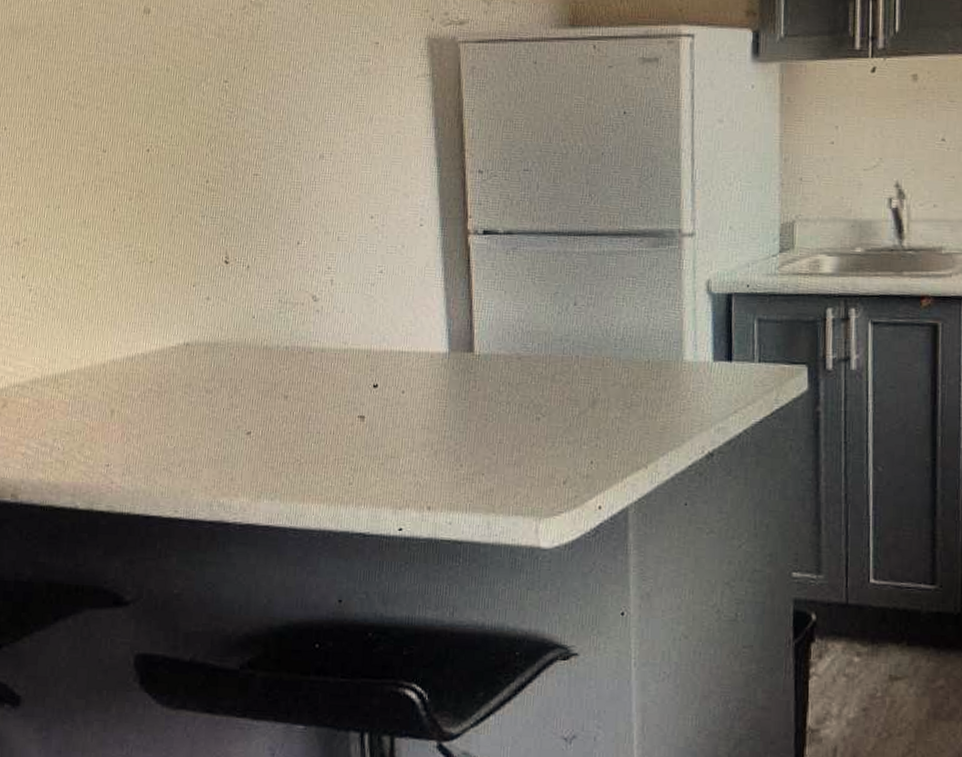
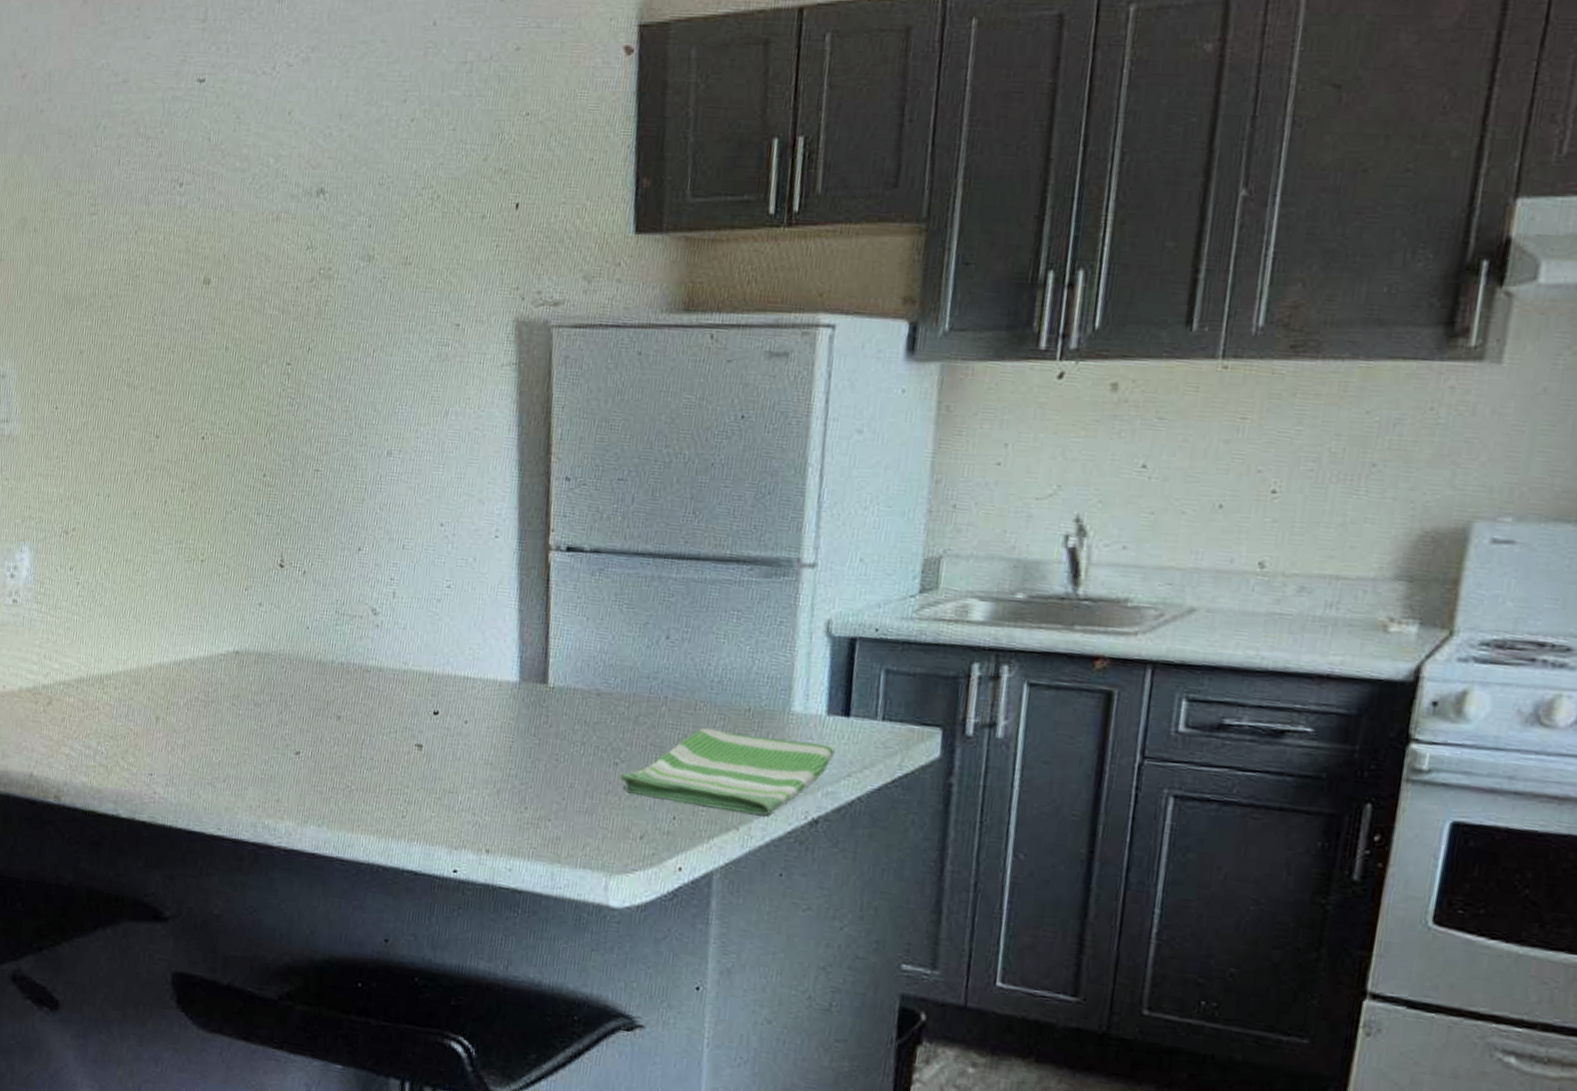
dish towel: none [543,380,723,454] -> present [620,727,836,816]

